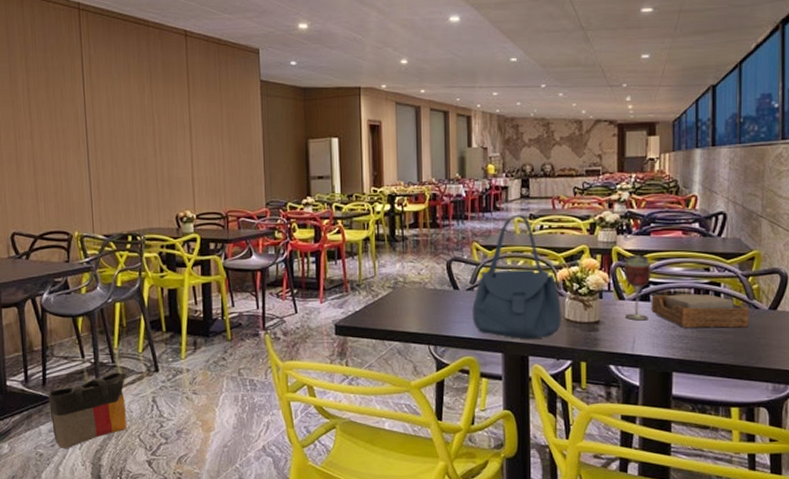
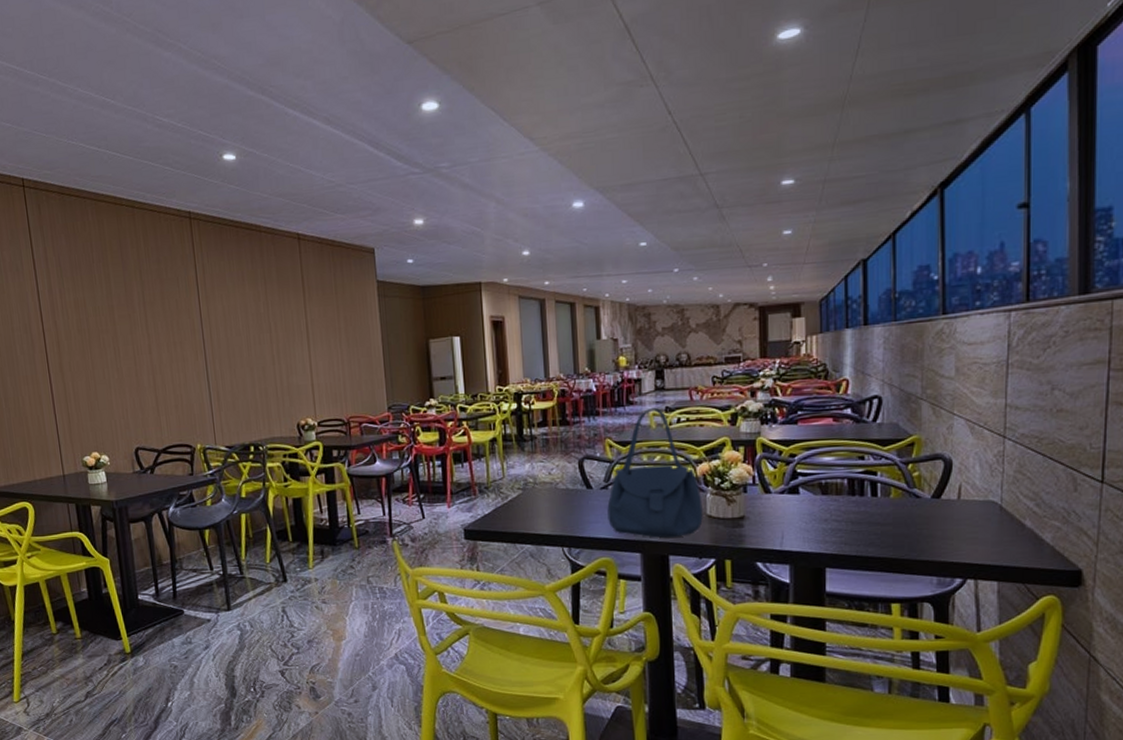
tote bag: present [47,372,128,448] -> none [179,583,259,660]
wineglass: present [624,254,651,321] -> none [770,444,800,515]
napkin holder: present [651,293,749,328] -> none [800,484,909,521]

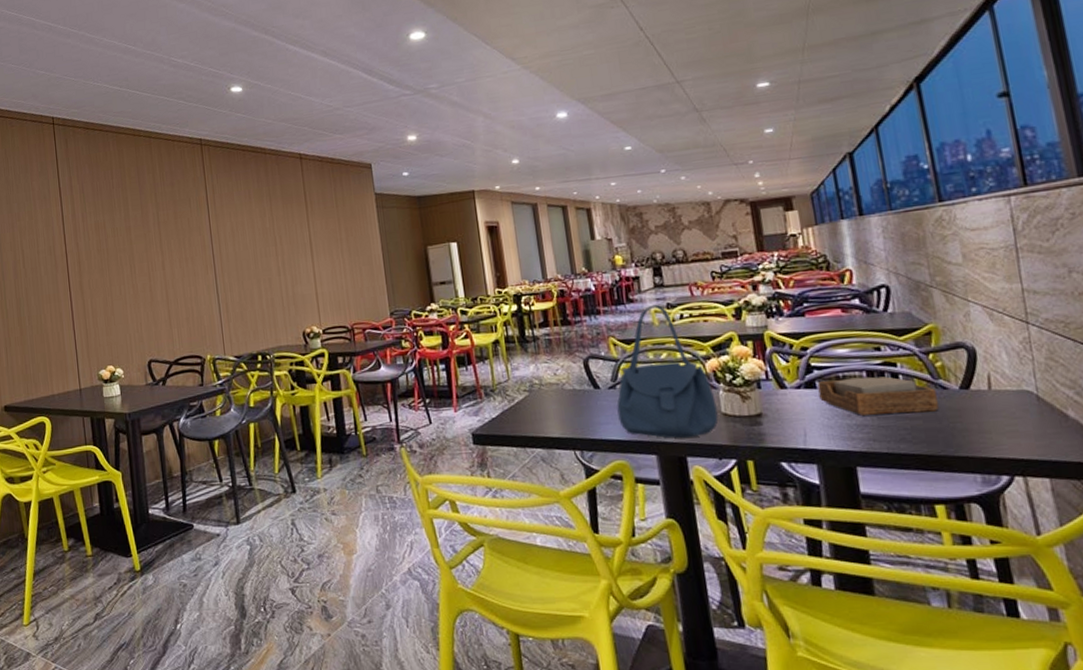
napkin holder: none [800,484,909,521] -> present [817,376,939,416]

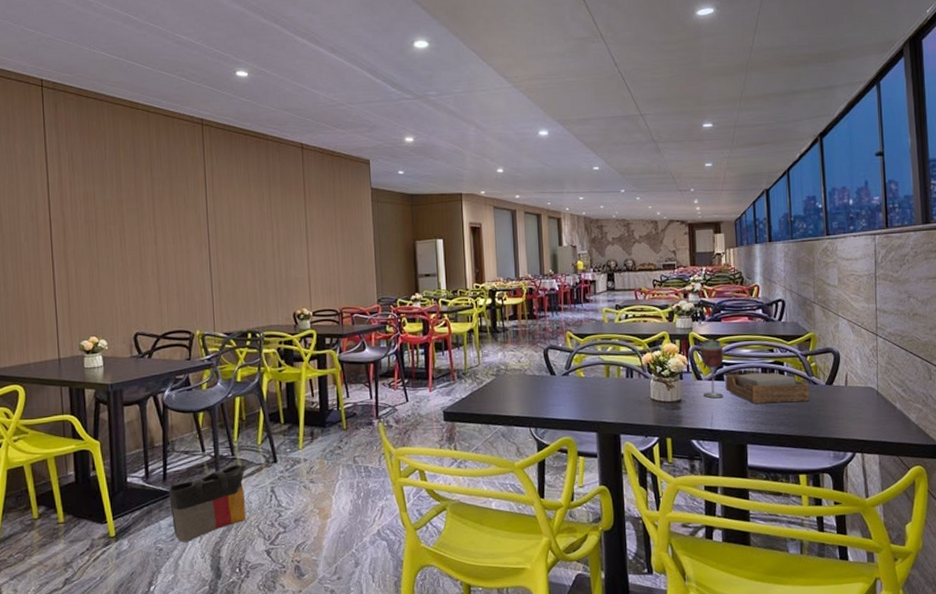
tote bag: none [188,495,269,578] -> present [168,464,247,542]
handbag: present [617,304,719,438] -> none [568,305,648,419]
wineglass: none [780,337,818,411] -> present [700,338,724,399]

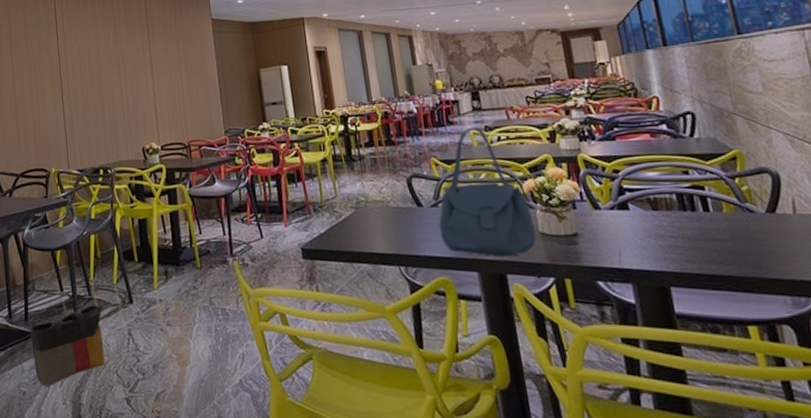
handbag: none [568,305,648,419] -> present [439,126,537,256]
wineglass: present [700,338,724,399] -> none [593,160,631,231]
napkin holder: present [725,372,810,403] -> none [629,199,747,237]

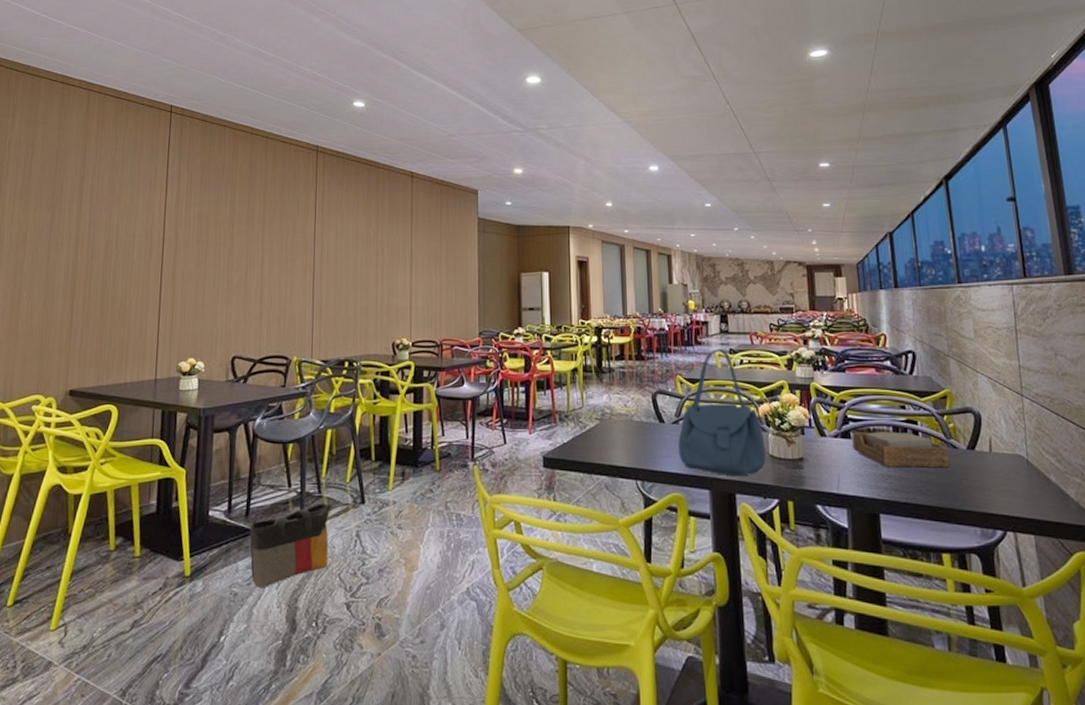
napkin holder: none [629,199,747,237] -> present [852,431,949,468]

